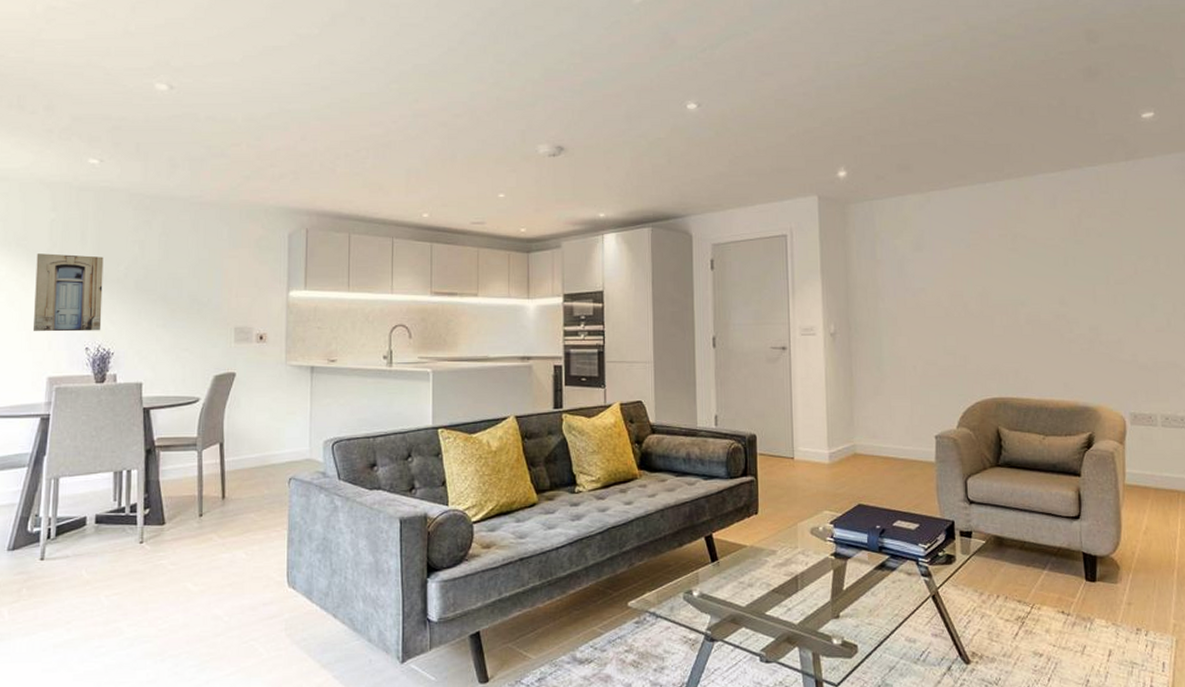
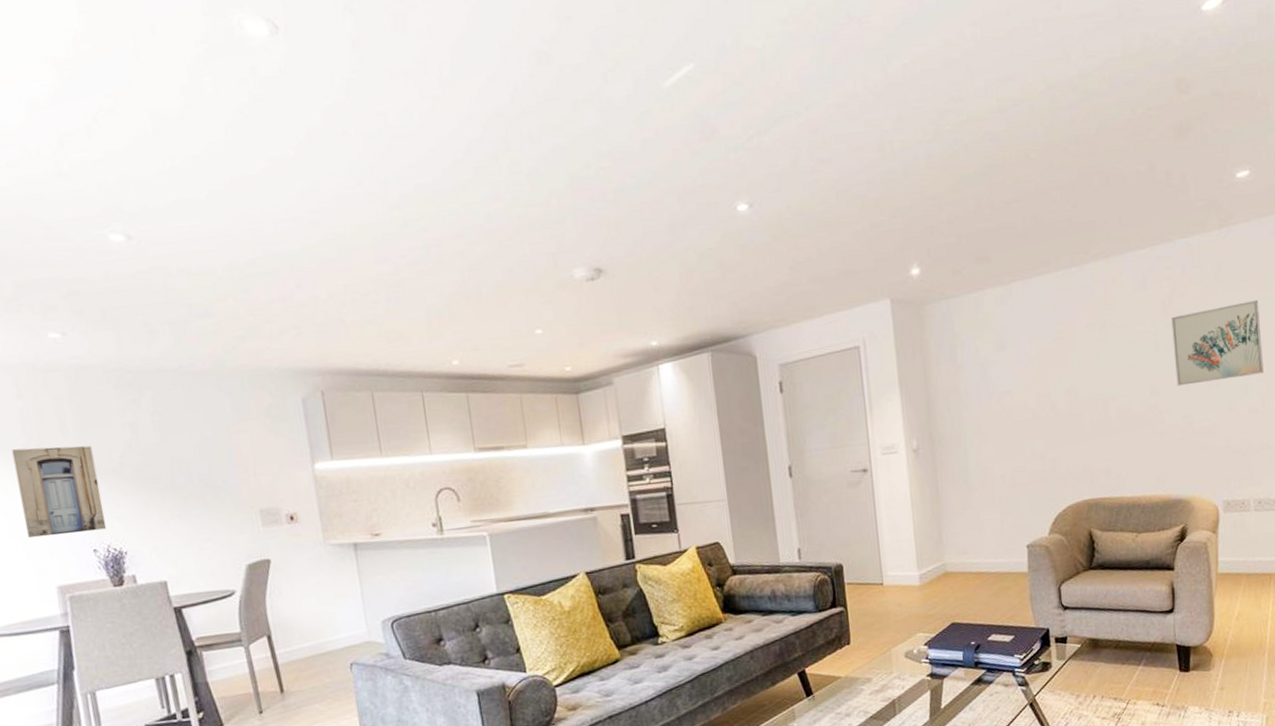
wall art: none [1080,227,1169,300] -> present [1171,299,1264,386]

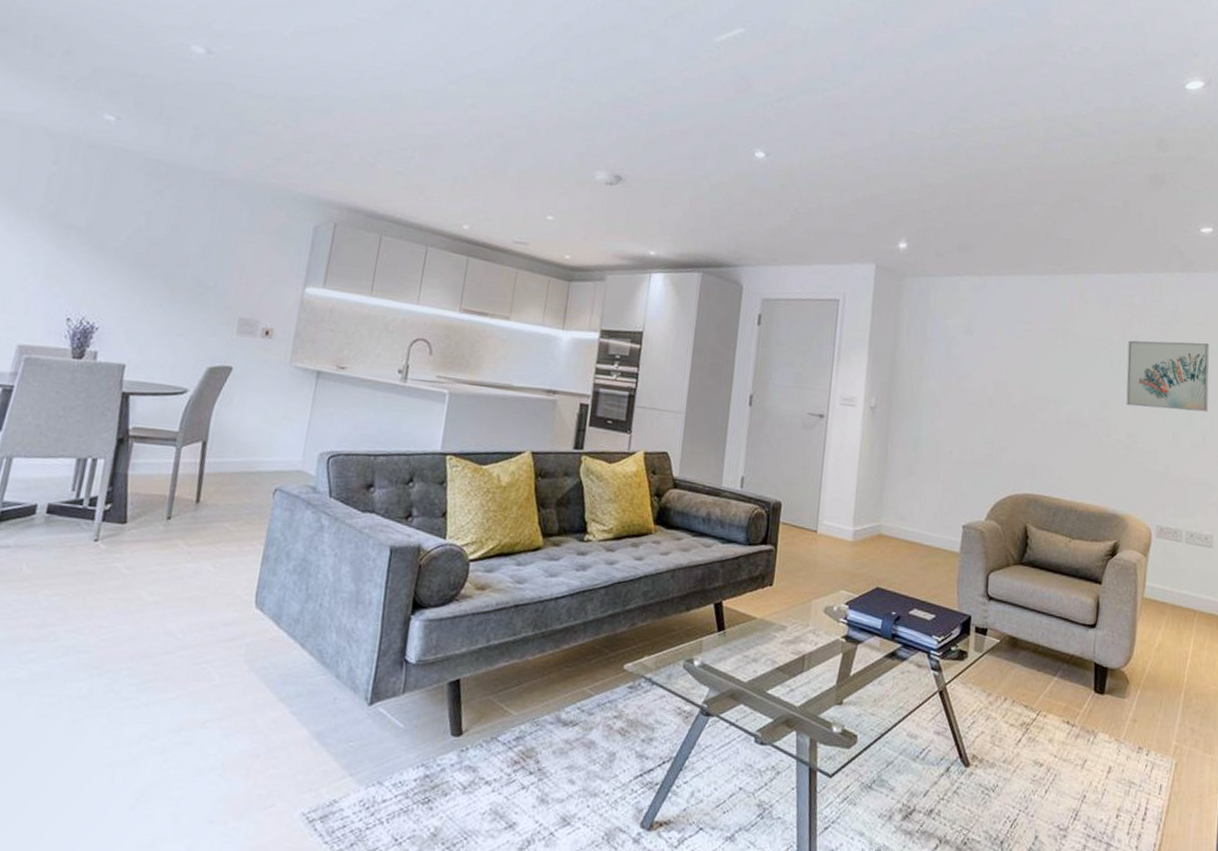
wall art: present [11,445,107,537] -> none [10,208,104,302]

